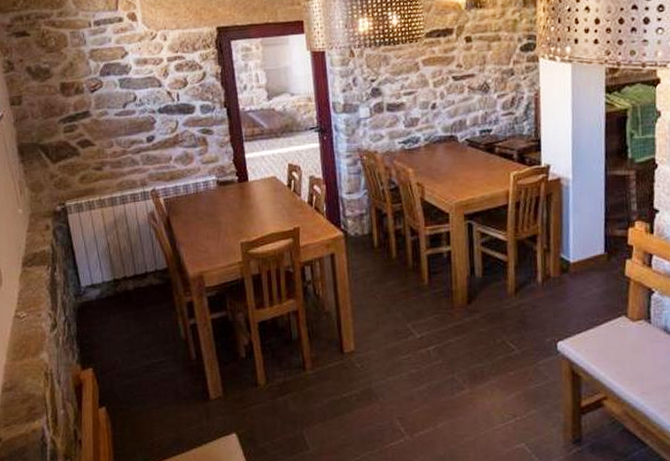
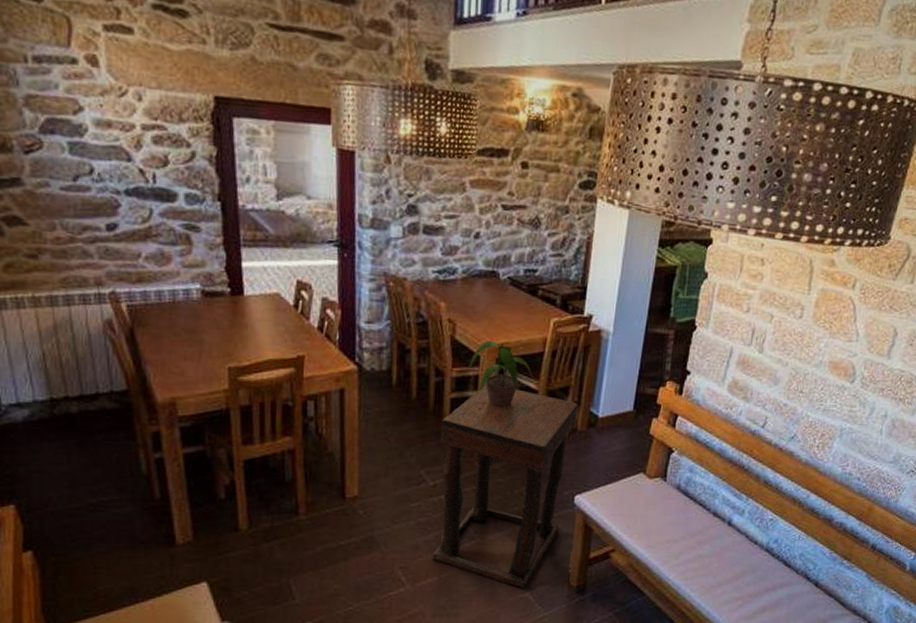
side table: none [421,239,548,439] -> present [432,384,578,589]
potted plant: none [440,198,501,259] -> present [469,340,534,407]

